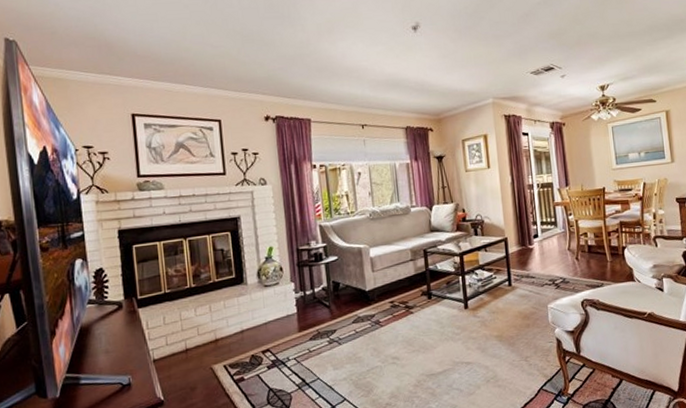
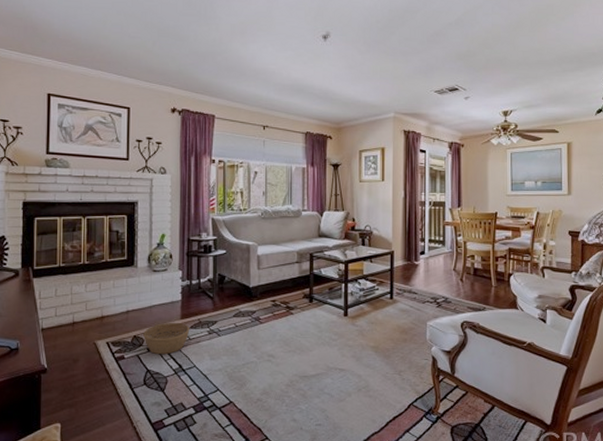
basket: none [261,336,310,372] -> present [143,322,190,355]

